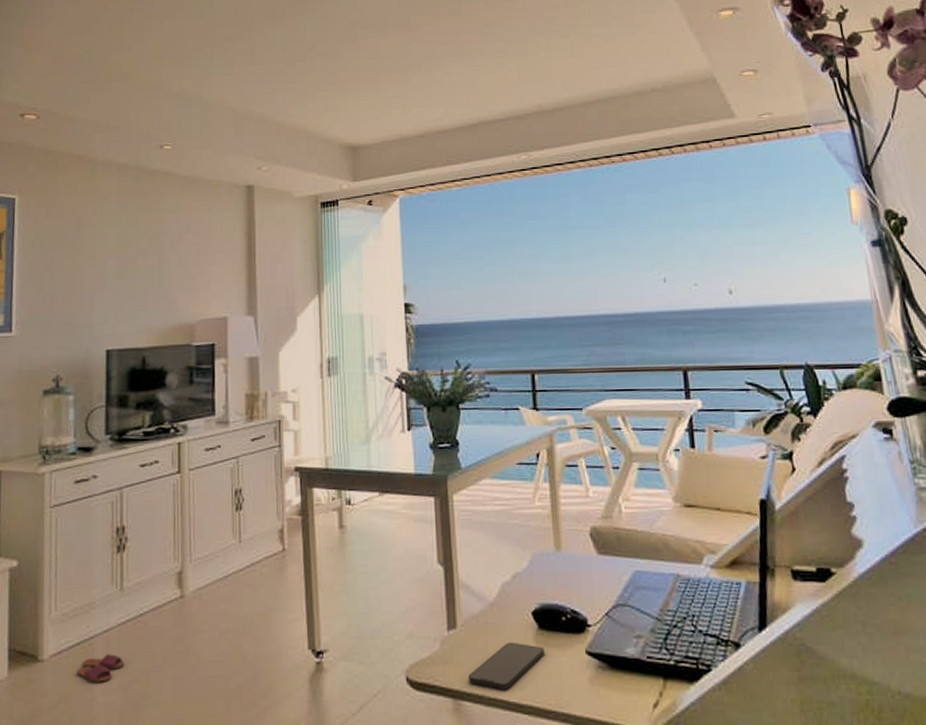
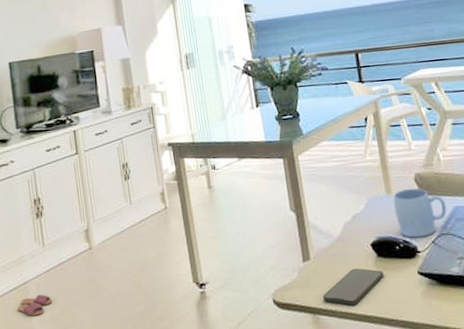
mug: none [562,544,626,607] -> present [393,188,447,238]

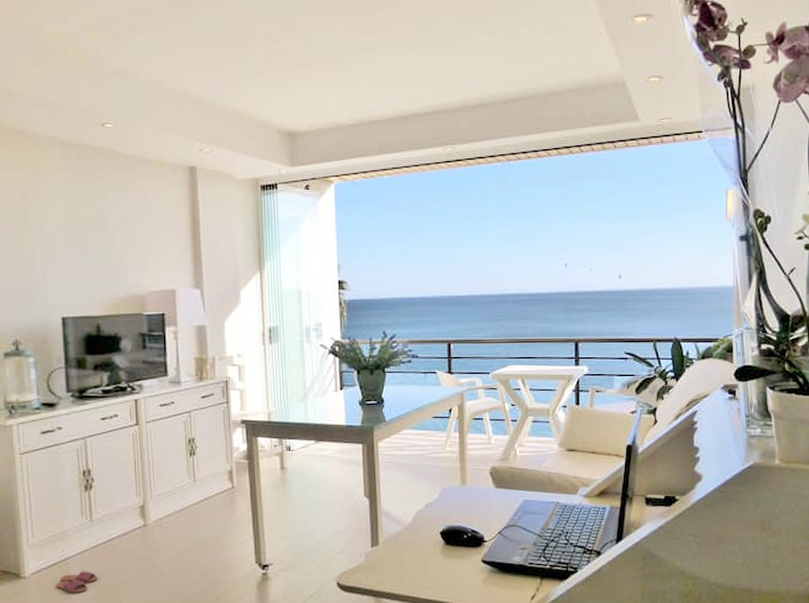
phone: present [322,268,384,306] -> none [387,554,449,590]
mug: present [393,188,447,238] -> none [466,480,517,528]

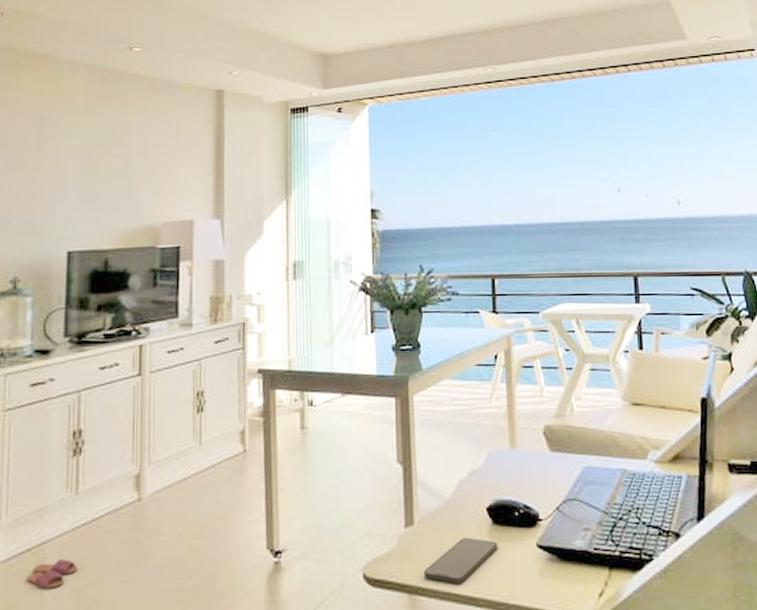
phone: none [387,554,449,590] -> present [423,537,498,584]

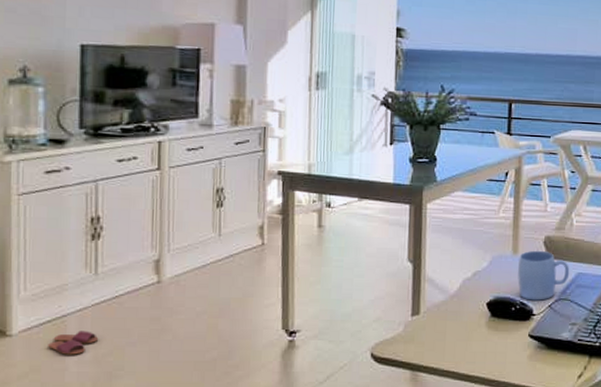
phone: present [423,537,498,584] -> none [425,326,494,364]
mug: none [517,442,576,503] -> present [517,250,570,301]

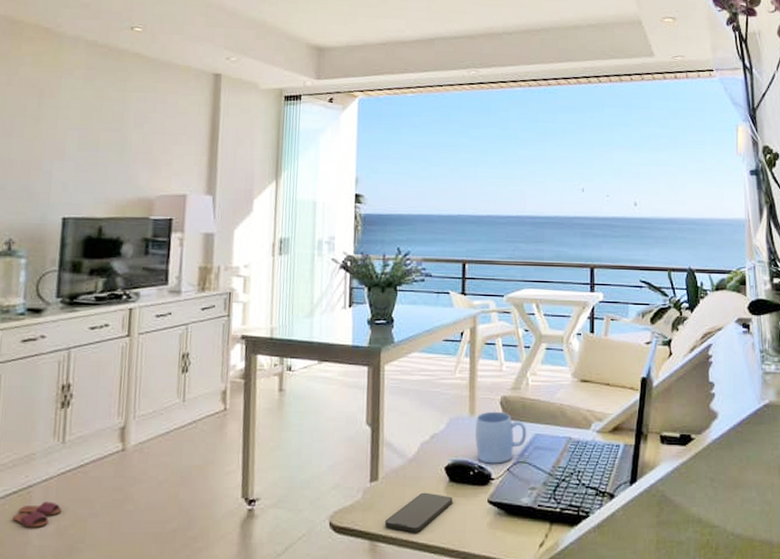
phone: none [425,326,494,364] -> present [384,492,453,533]

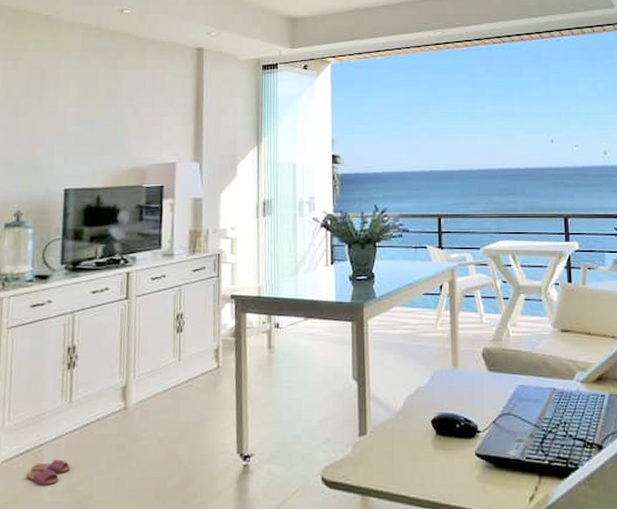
phone: present [384,492,453,533] -> none [375,446,441,487]
mug: present [474,411,527,464] -> none [458,363,511,416]

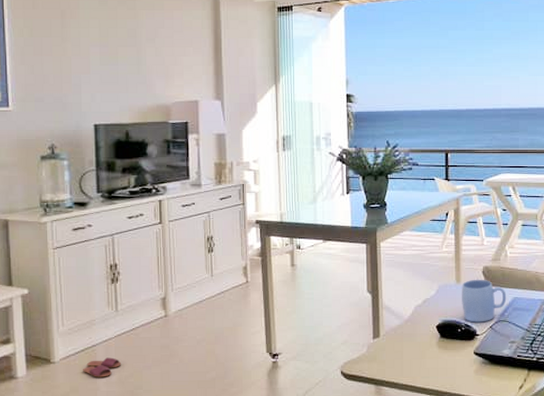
mug: none [458,363,511,416] -> present [461,279,507,323]

